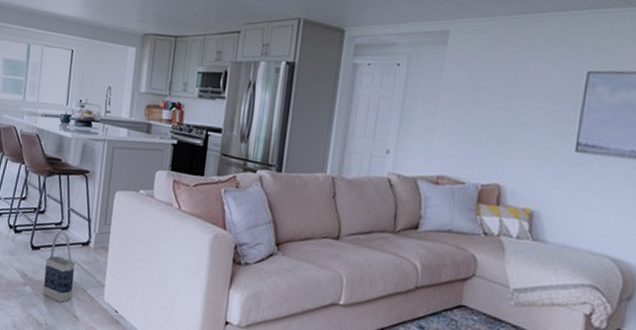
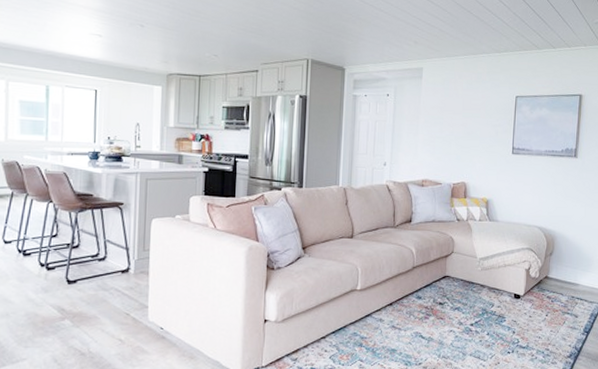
bag: present [42,231,75,303] -> none [83,262,116,329]

